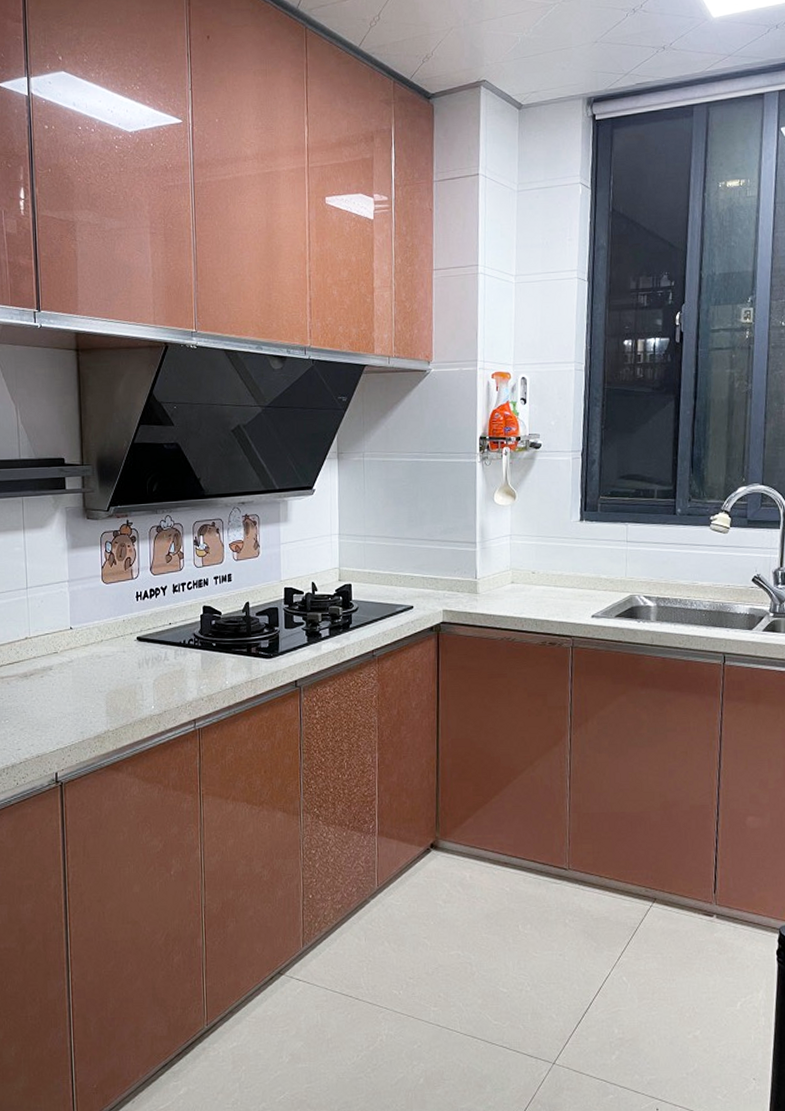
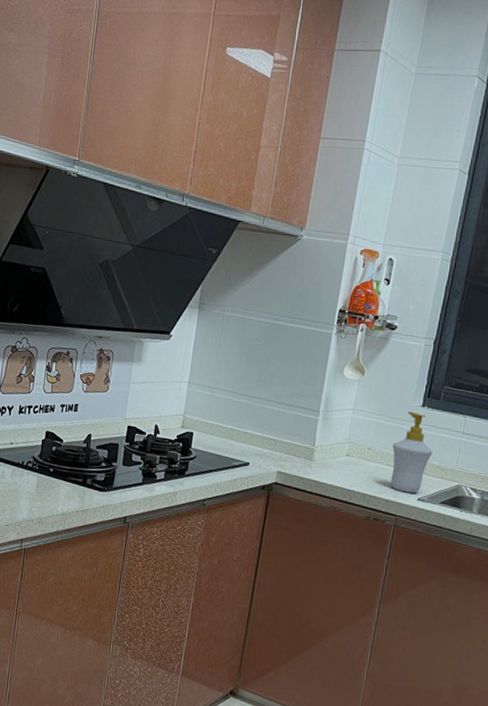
soap bottle: none [556,527,599,612] -> present [390,411,433,494]

